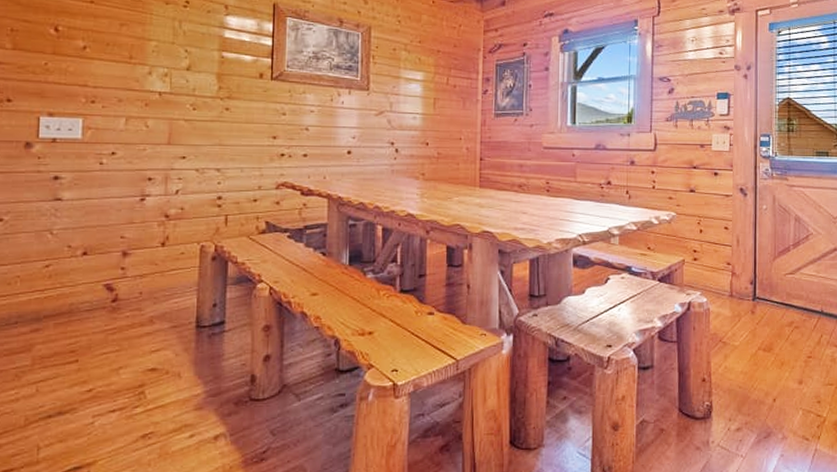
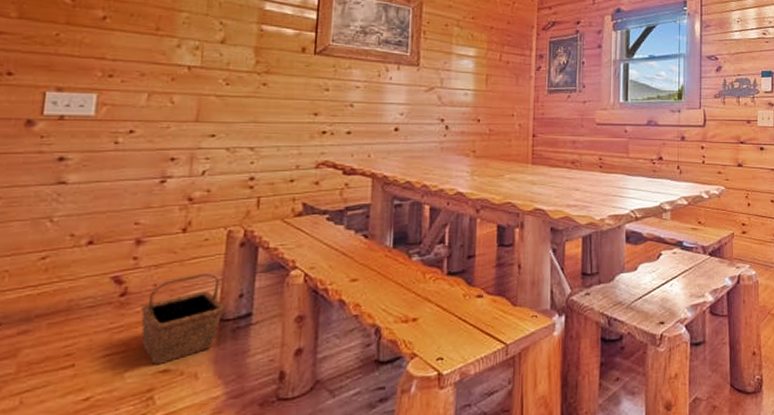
basket: none [130,284,202,363] -> present [141,274,226,364]

